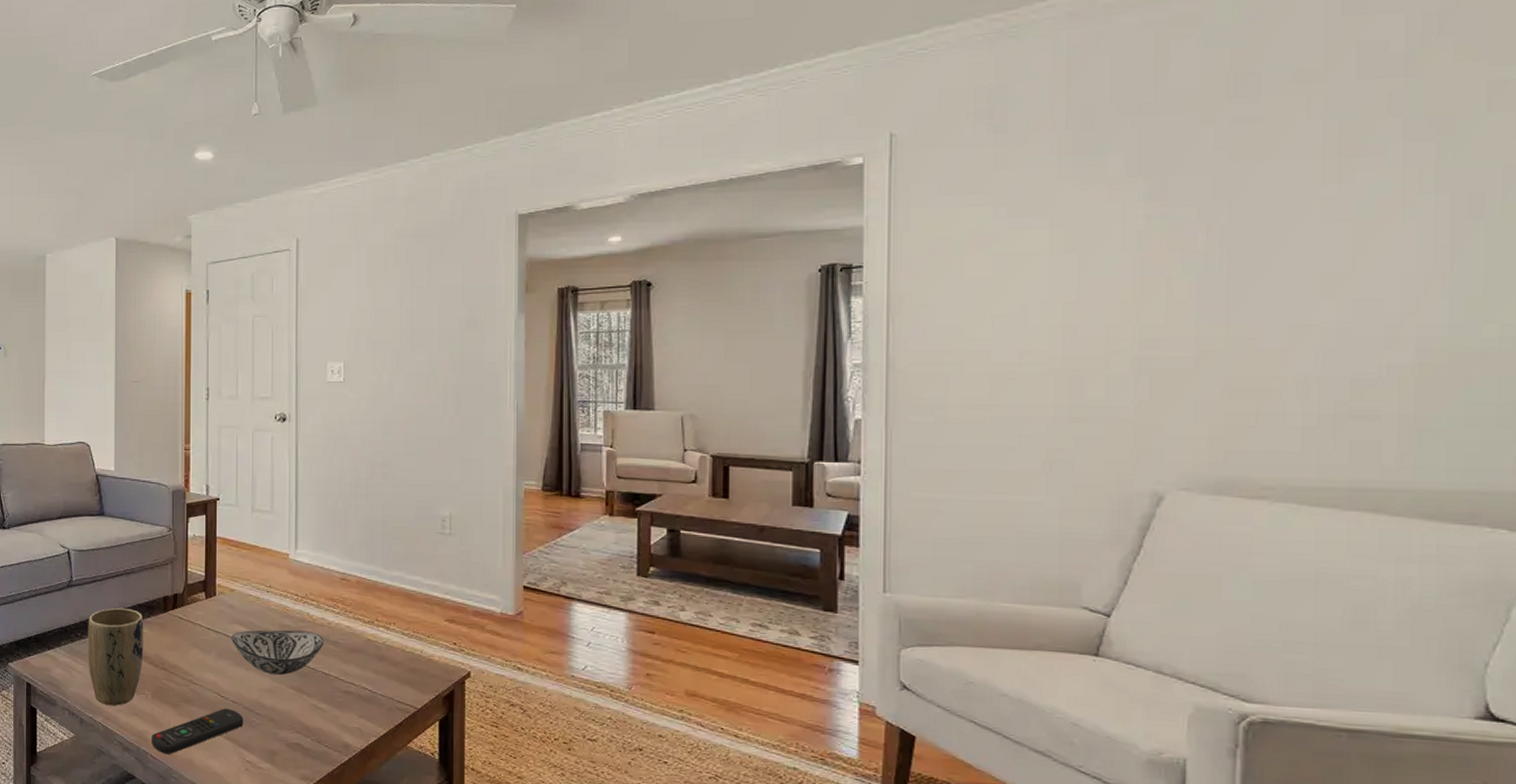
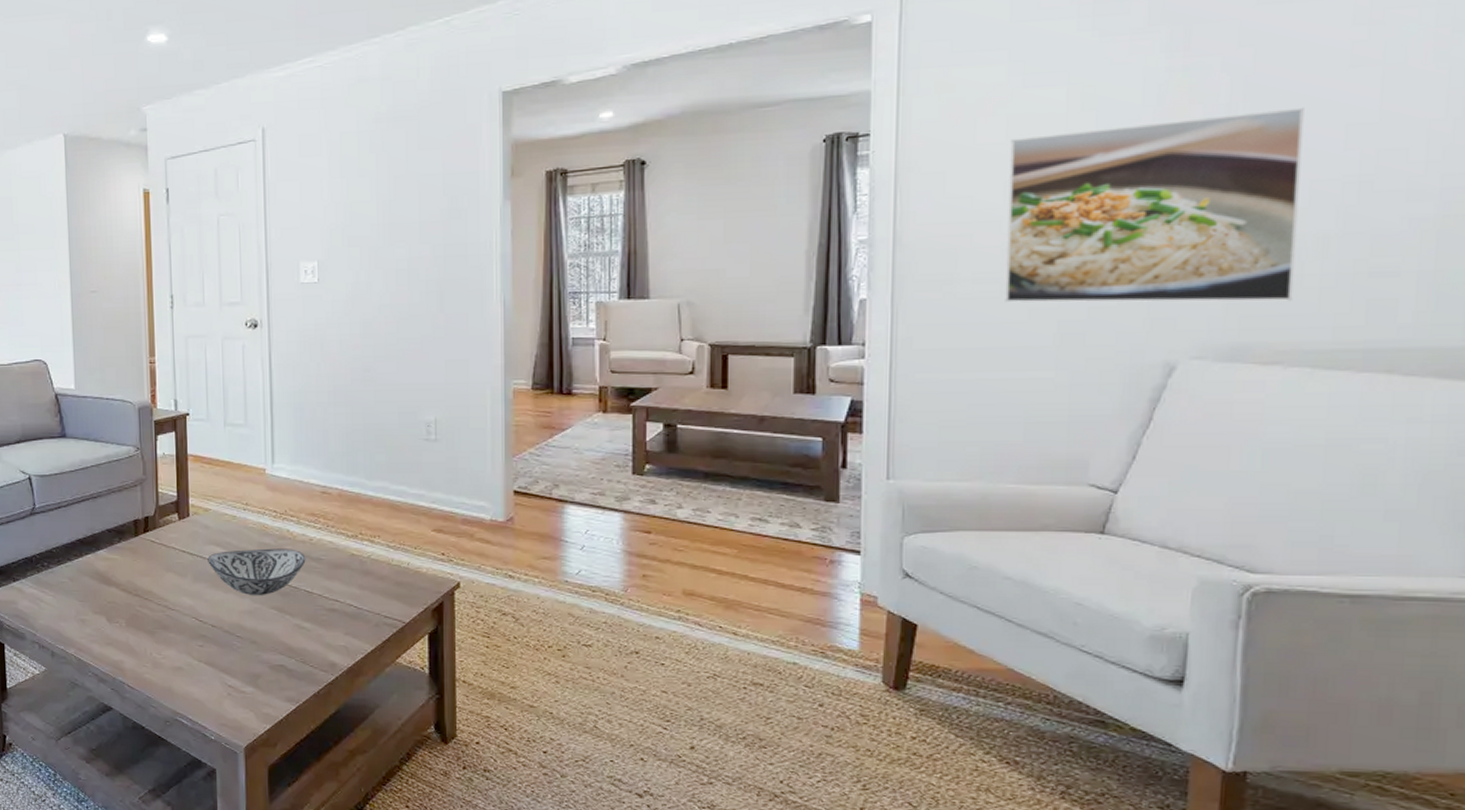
plant pot: present [88,607,144,705] -> none [54,534,115,636]
remote control: present [152,709,244,755] -> none [128,633,224,684]
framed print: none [995,257,1279,439] -> present [1005,107,1304,303]

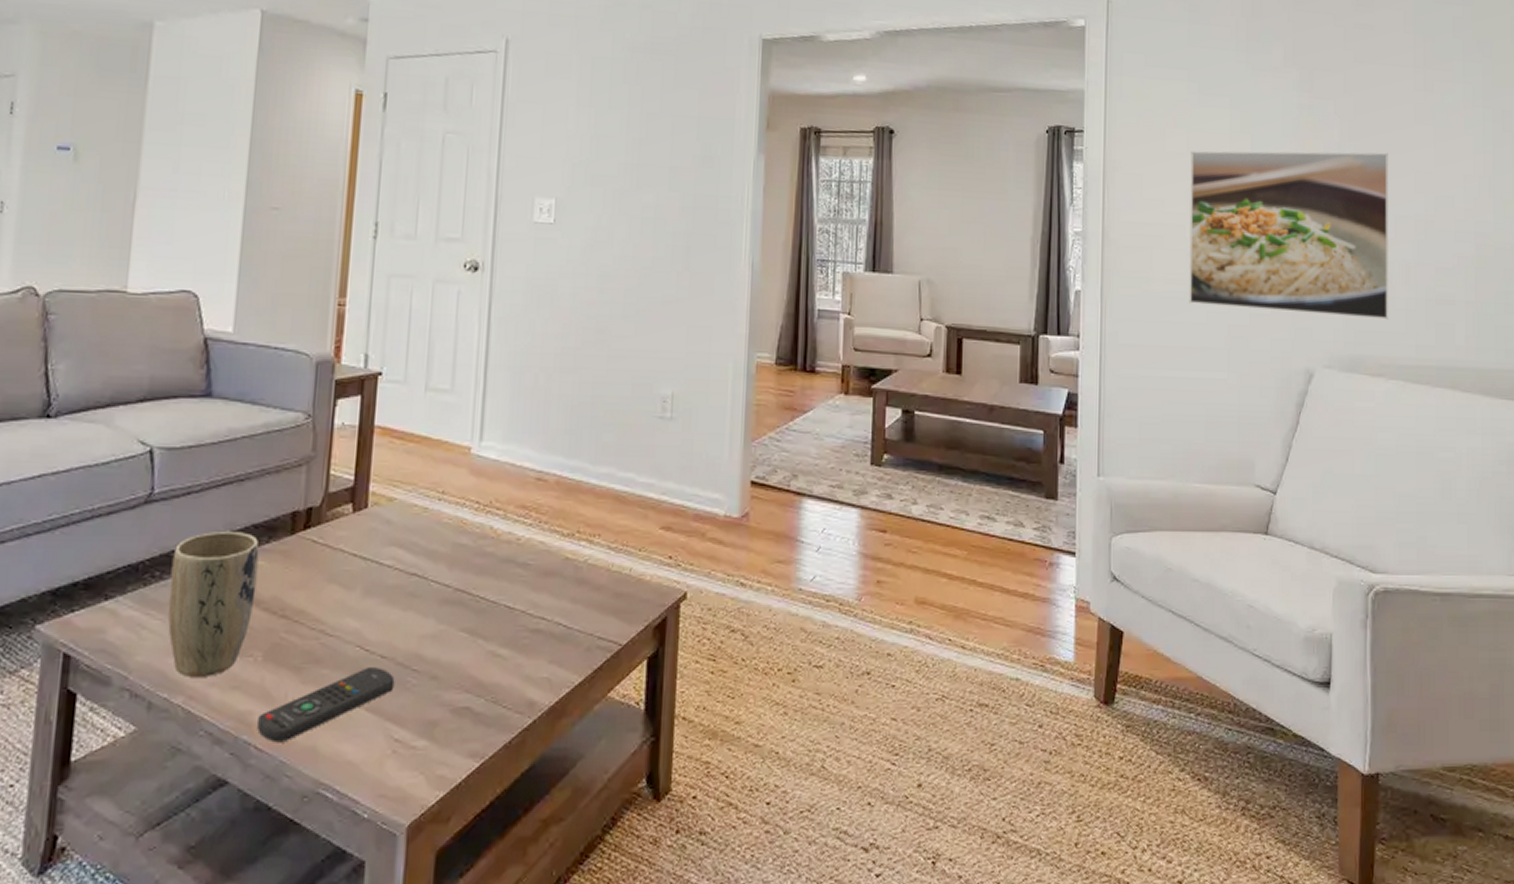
plant pot: none [54,534,115,636] -> present [167,530,260,677]
remote control: none [128,633,224,684] -> present [257,667,395,743]
decorative bowl: present [208,548,306,595] -> none [385,551,510,613]

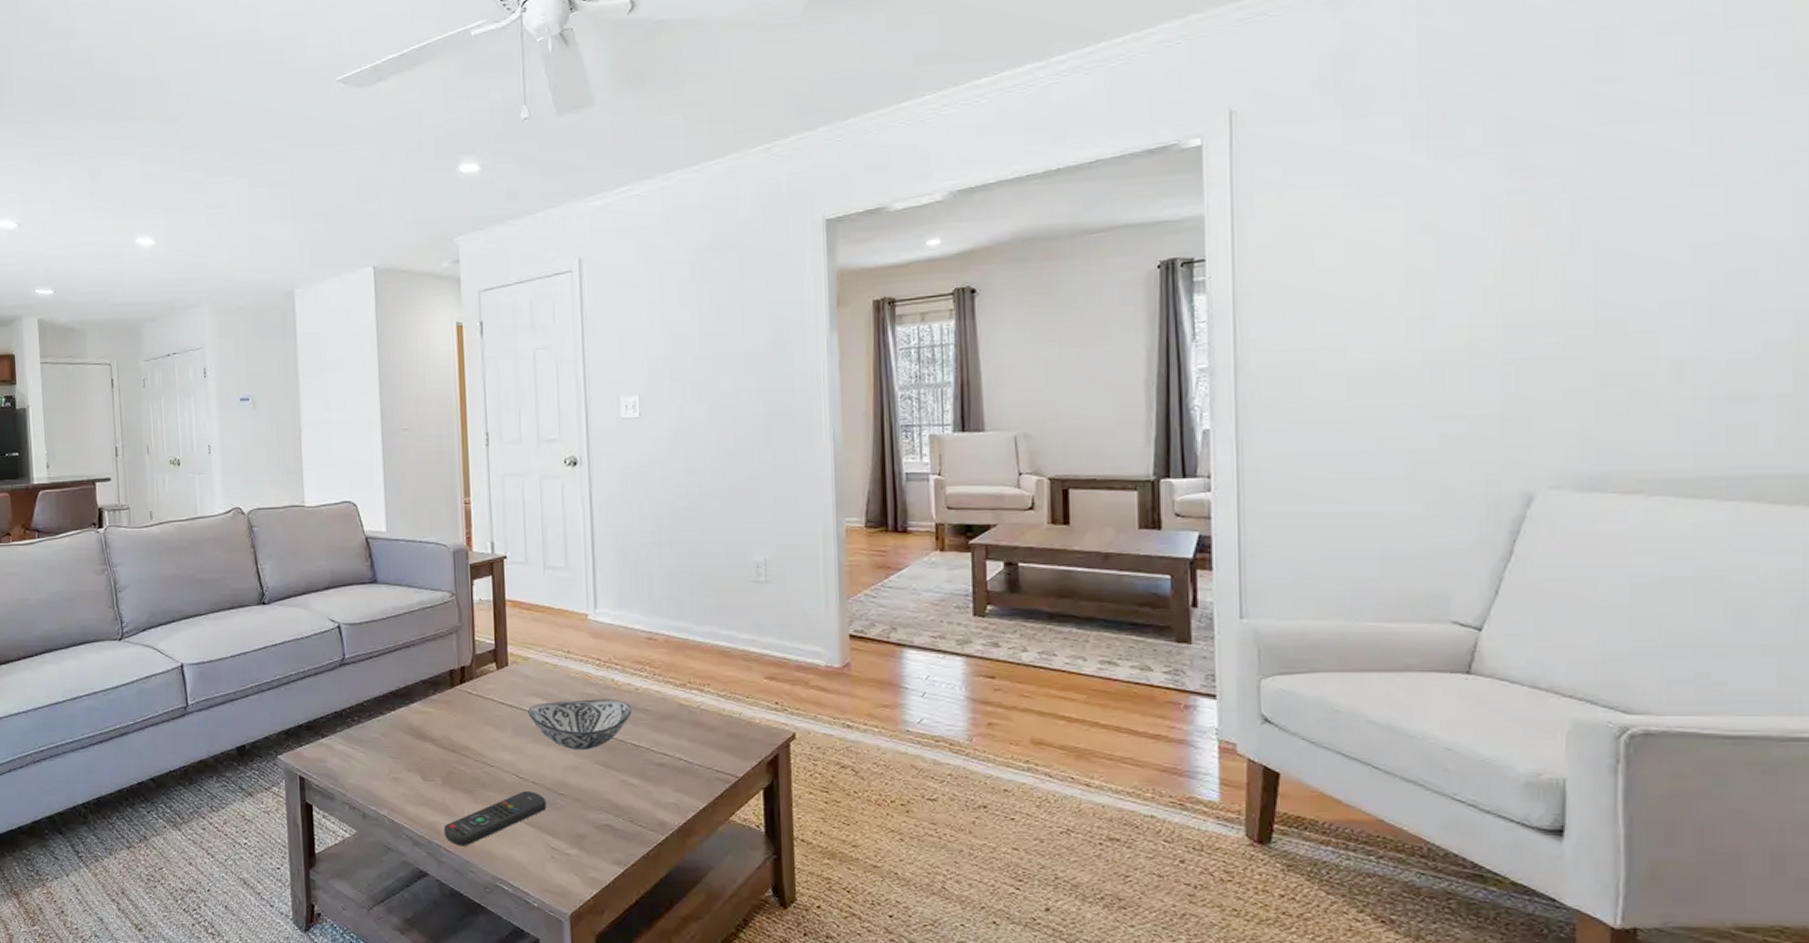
plant pot: present [167,530,260,677] -> none [365,685,430,795]
decorative bowl: none [385,551,510,613] -> present [528,699,632,749]
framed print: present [1189,150,1389,320] -> none [1350,228,1650,432]

